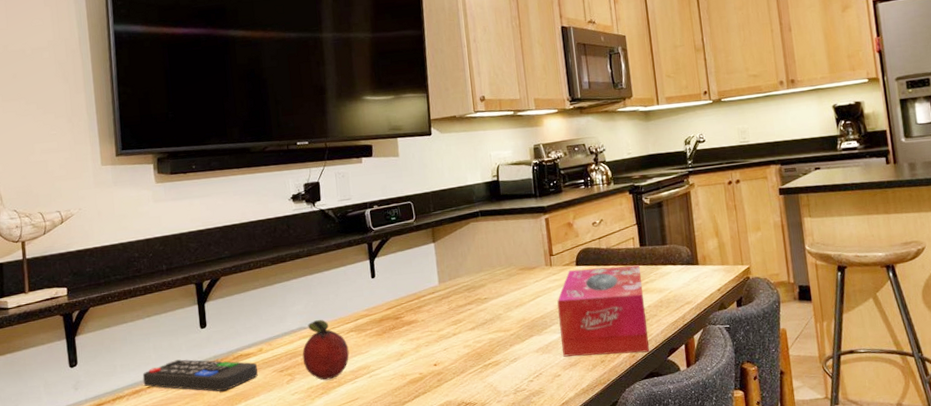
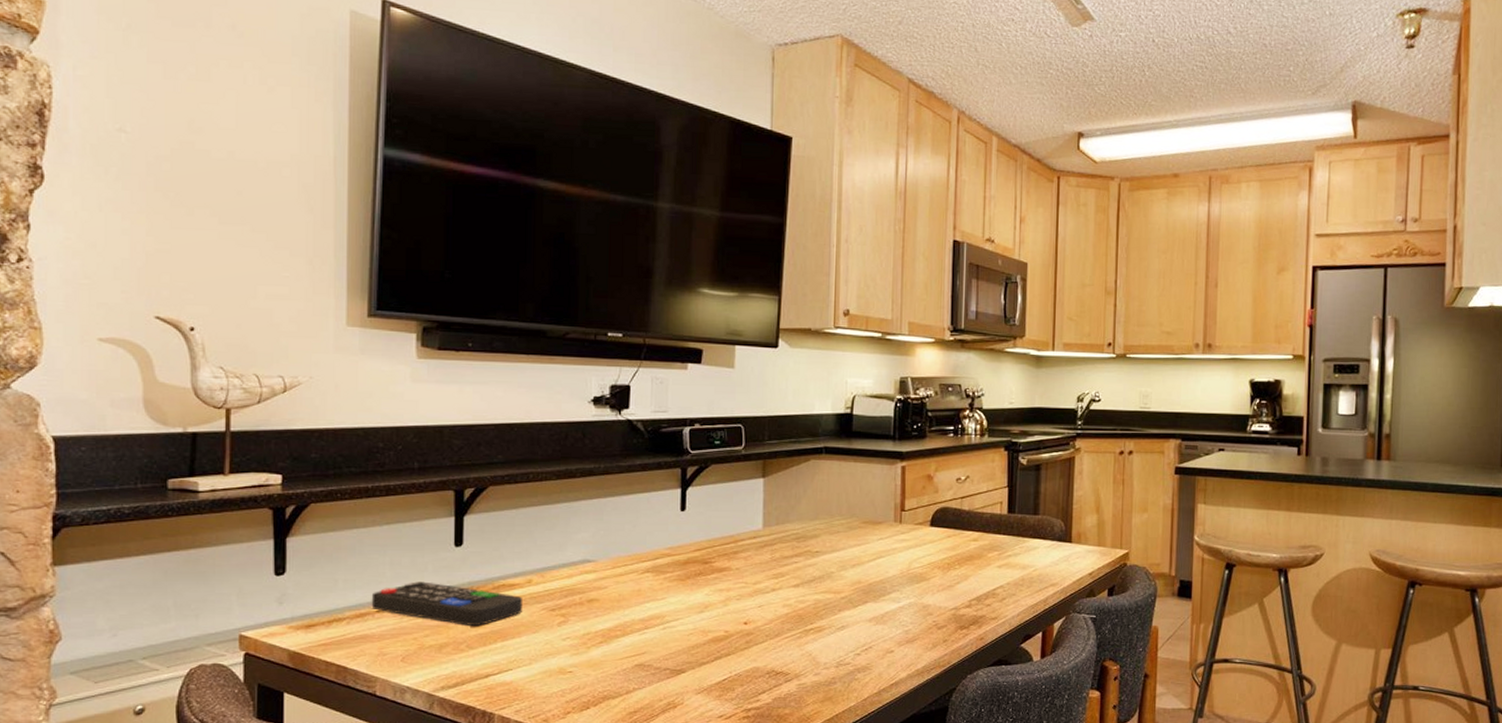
fruit: present [302,320,350,380] -> none [581,554,641,627]
tissue box: present [557,265,649,357] -> none [900,531,1005,636]

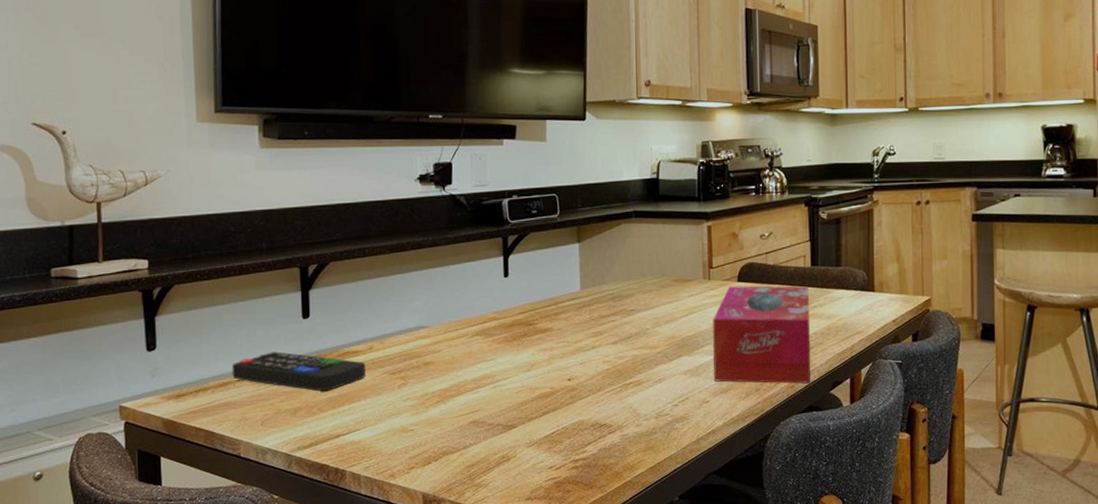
tissue box: none [900,531,1005,636] -> present [713,286,811,384]

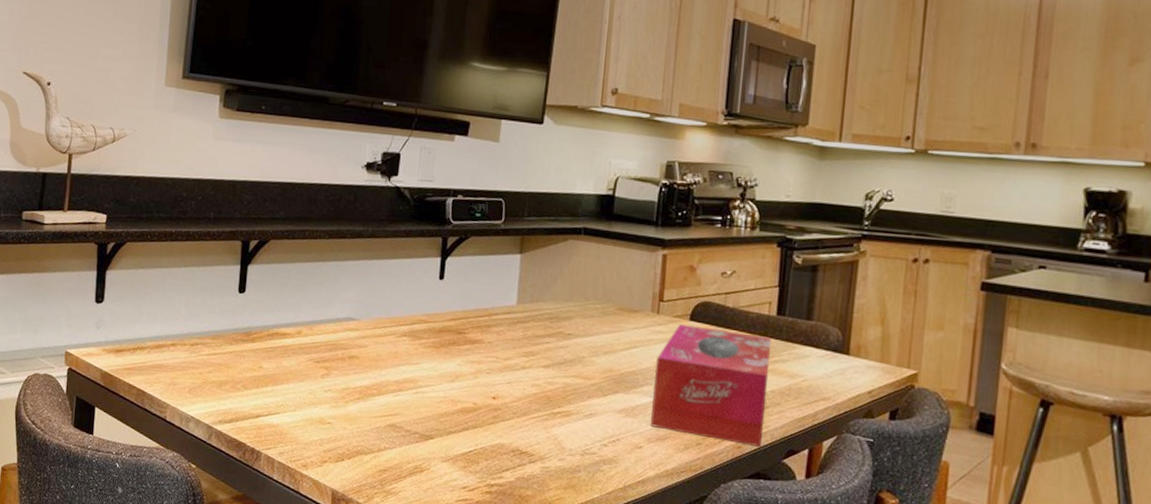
remote control: present [232,352,366,392] -> none [167,321,292,369]

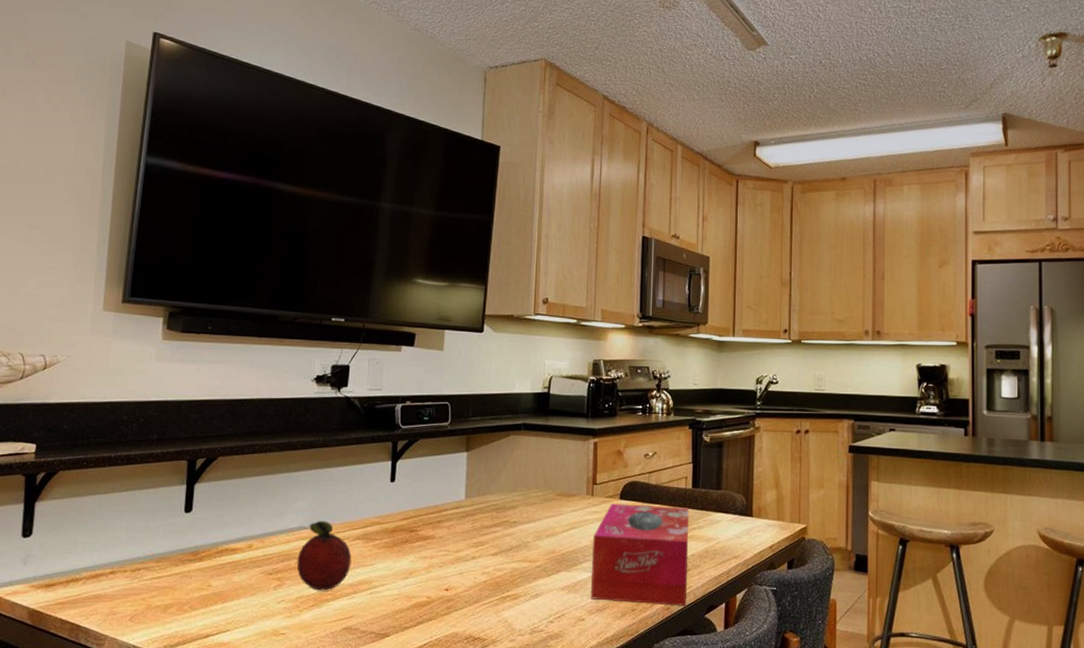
fruit: none [343,313,398,385] -> present [296,521,352,591]

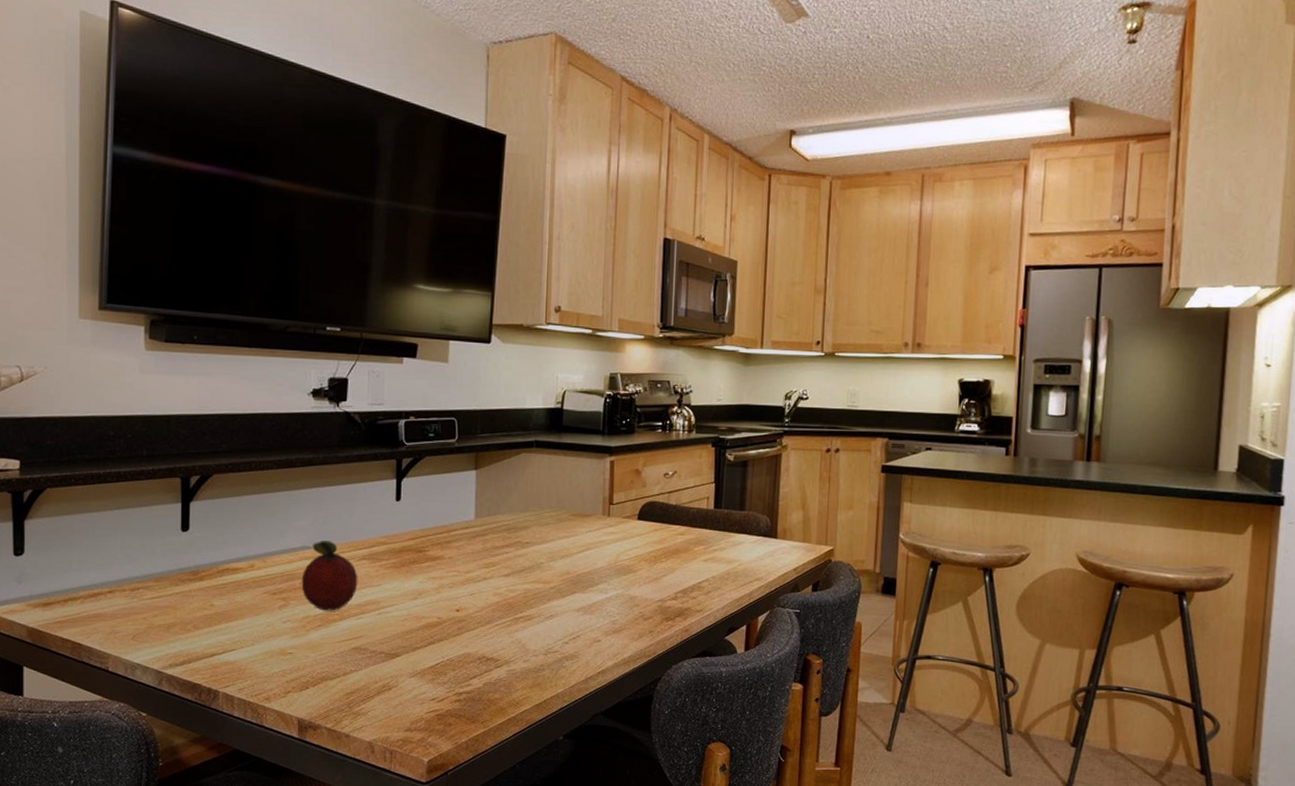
tissue box: present [591,504,690,606] -> none [607,524,711,628]

